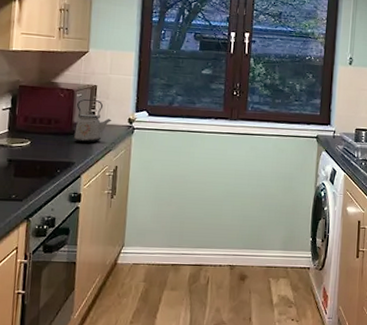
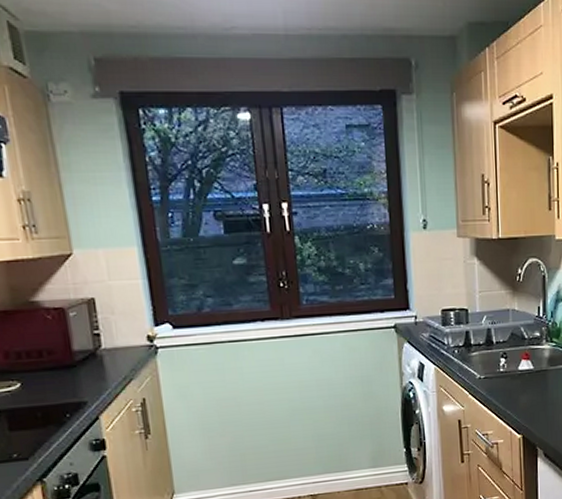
kettle: present [74,98,112,143] -> none [72,316,125,375]

